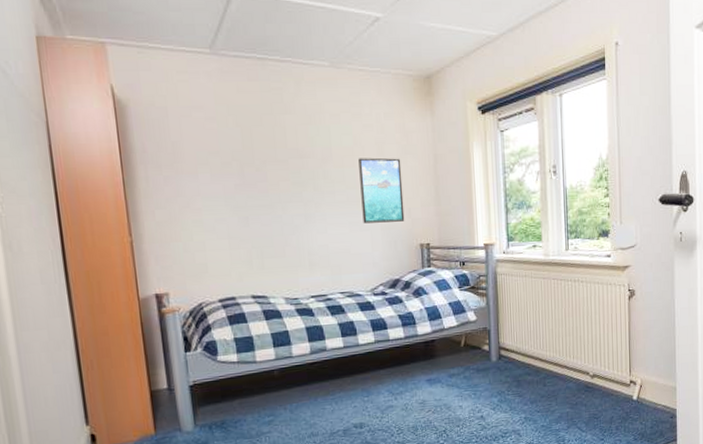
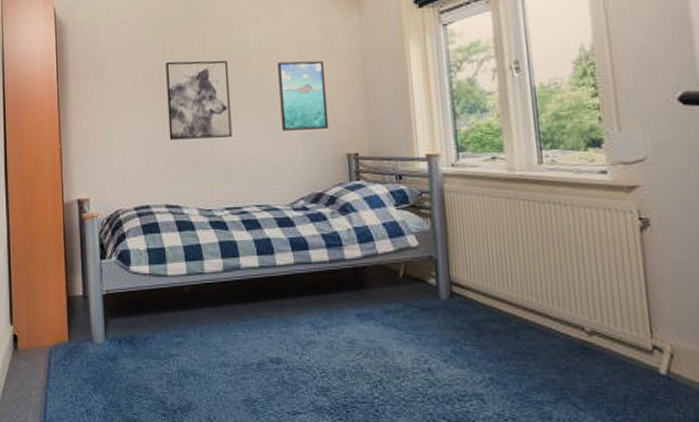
wall art: none [246,152,316,233] -> present [165,60,233,140]

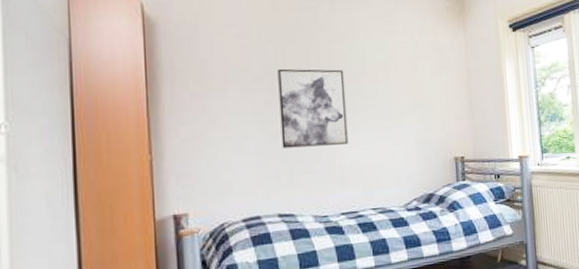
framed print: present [278,60,329,131] -> none [392,73,439,138]

